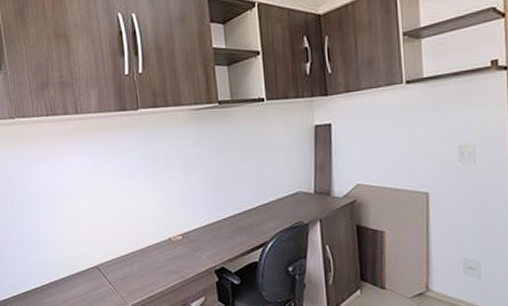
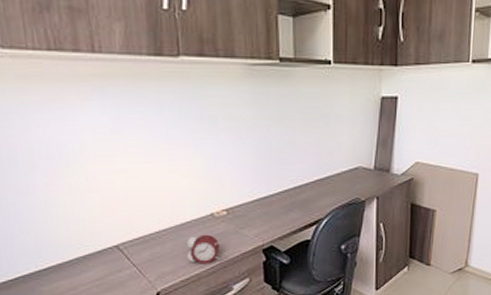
alarm clock: none [147,256,180,284] -> present [182,234,221,265]

